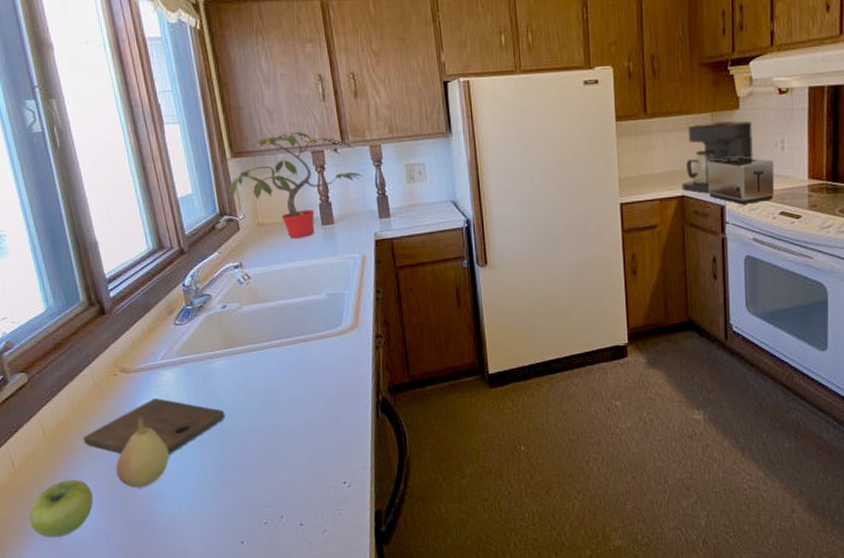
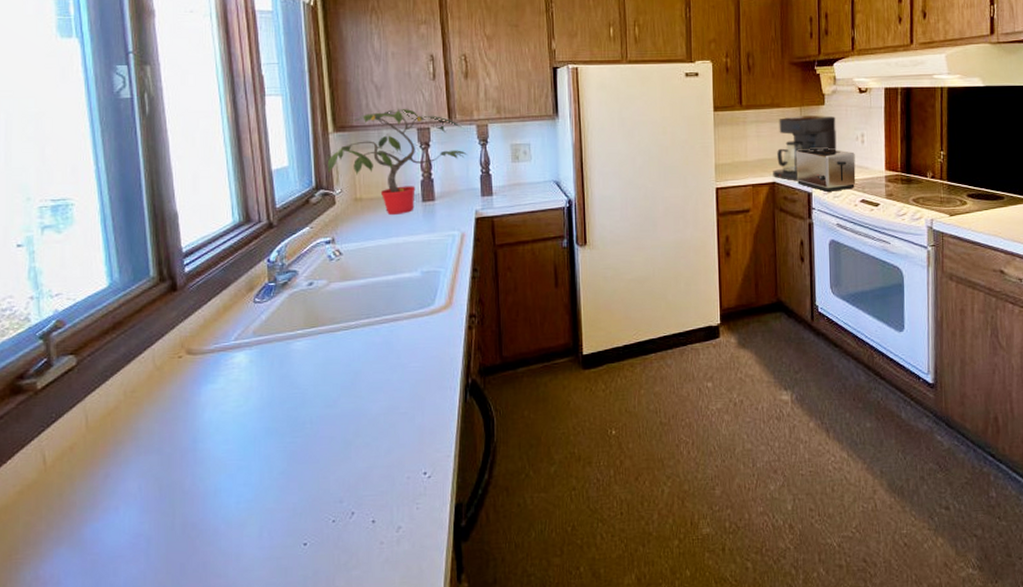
fruit: present [29,480,94,538] -> none [55,477,137,547]
cutting board: present [83,397,226,454] -> none [133,382,300,446]
fruit: present [116,416,169,488] -> none [167,403,231,485]

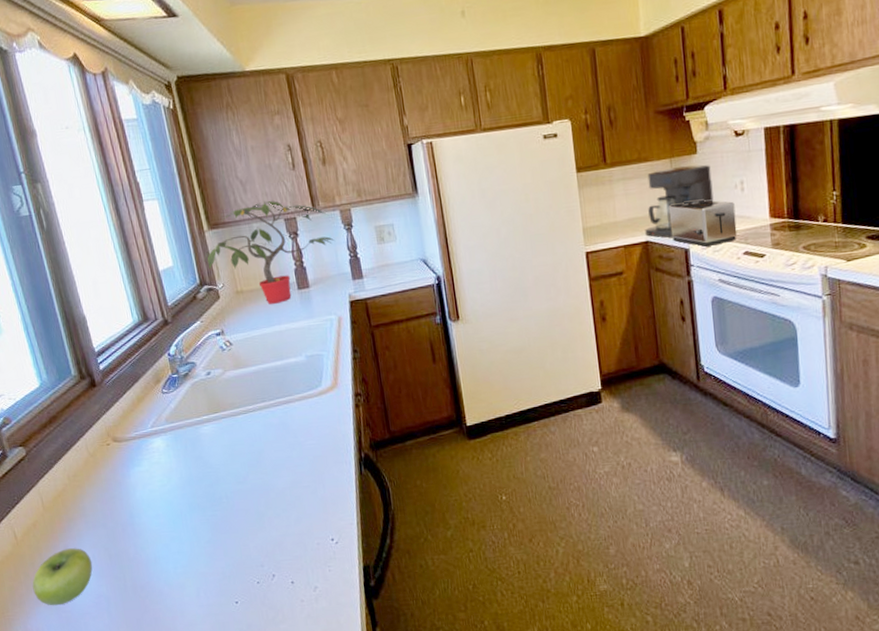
fruit: none [55,477,137,547] -> present [32,548,93,606]

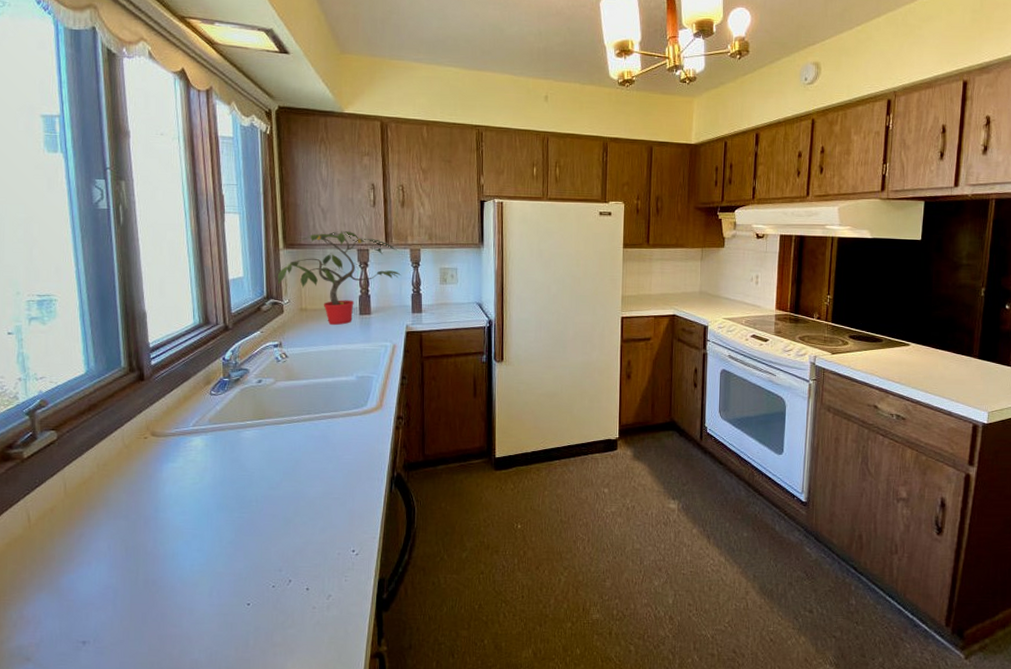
fruit: present [32,548,93,606] -> none [37,537,107,594]
coffee maker: present [645,164,714,238] -> none [673,256,734,315]
toaster: present [668,199,737,247] -> none [694,286,749,326]

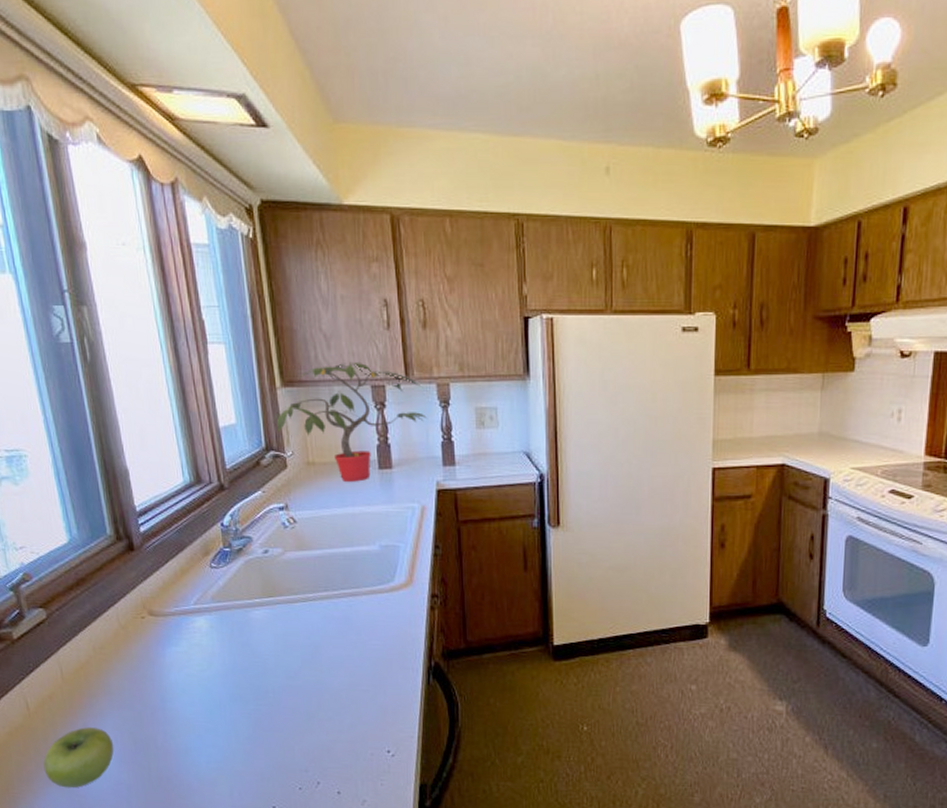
fruit: none [37,537,107,594] -> present [43,727,114,788]

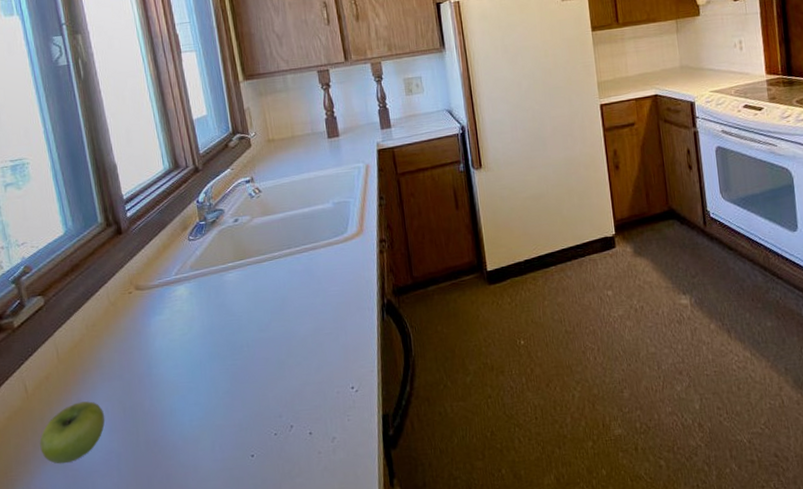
potted plant: present [272,361,427,483] -> none [237,54,365,153]

